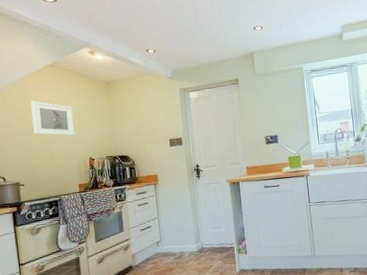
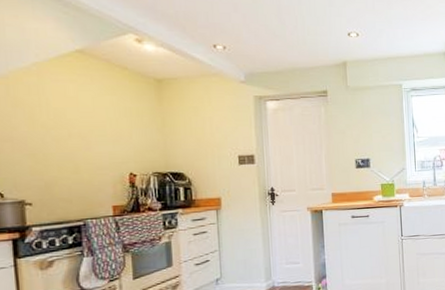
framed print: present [30,101,75,136] -> none [47,95,111,144]

